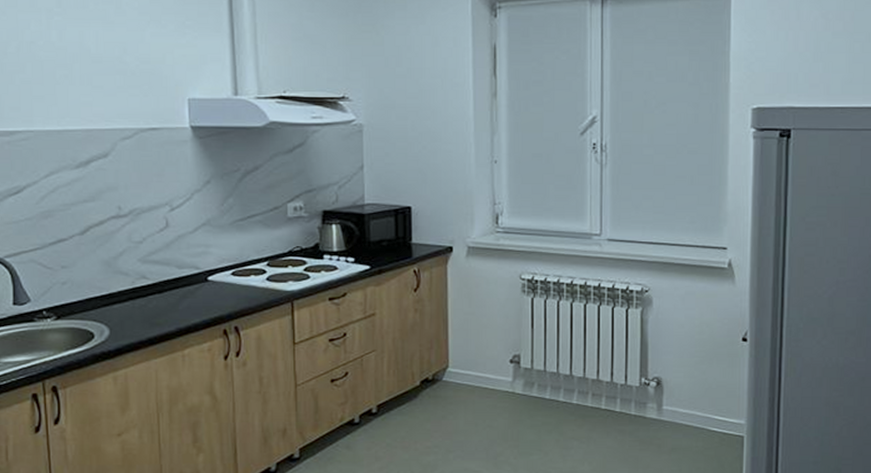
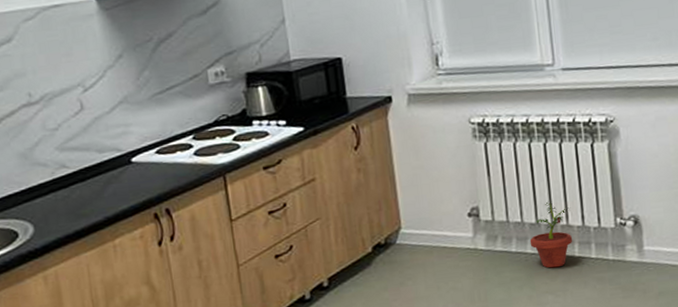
potted plant: none [562,355,602,417] -> present [530,200,573,268]

